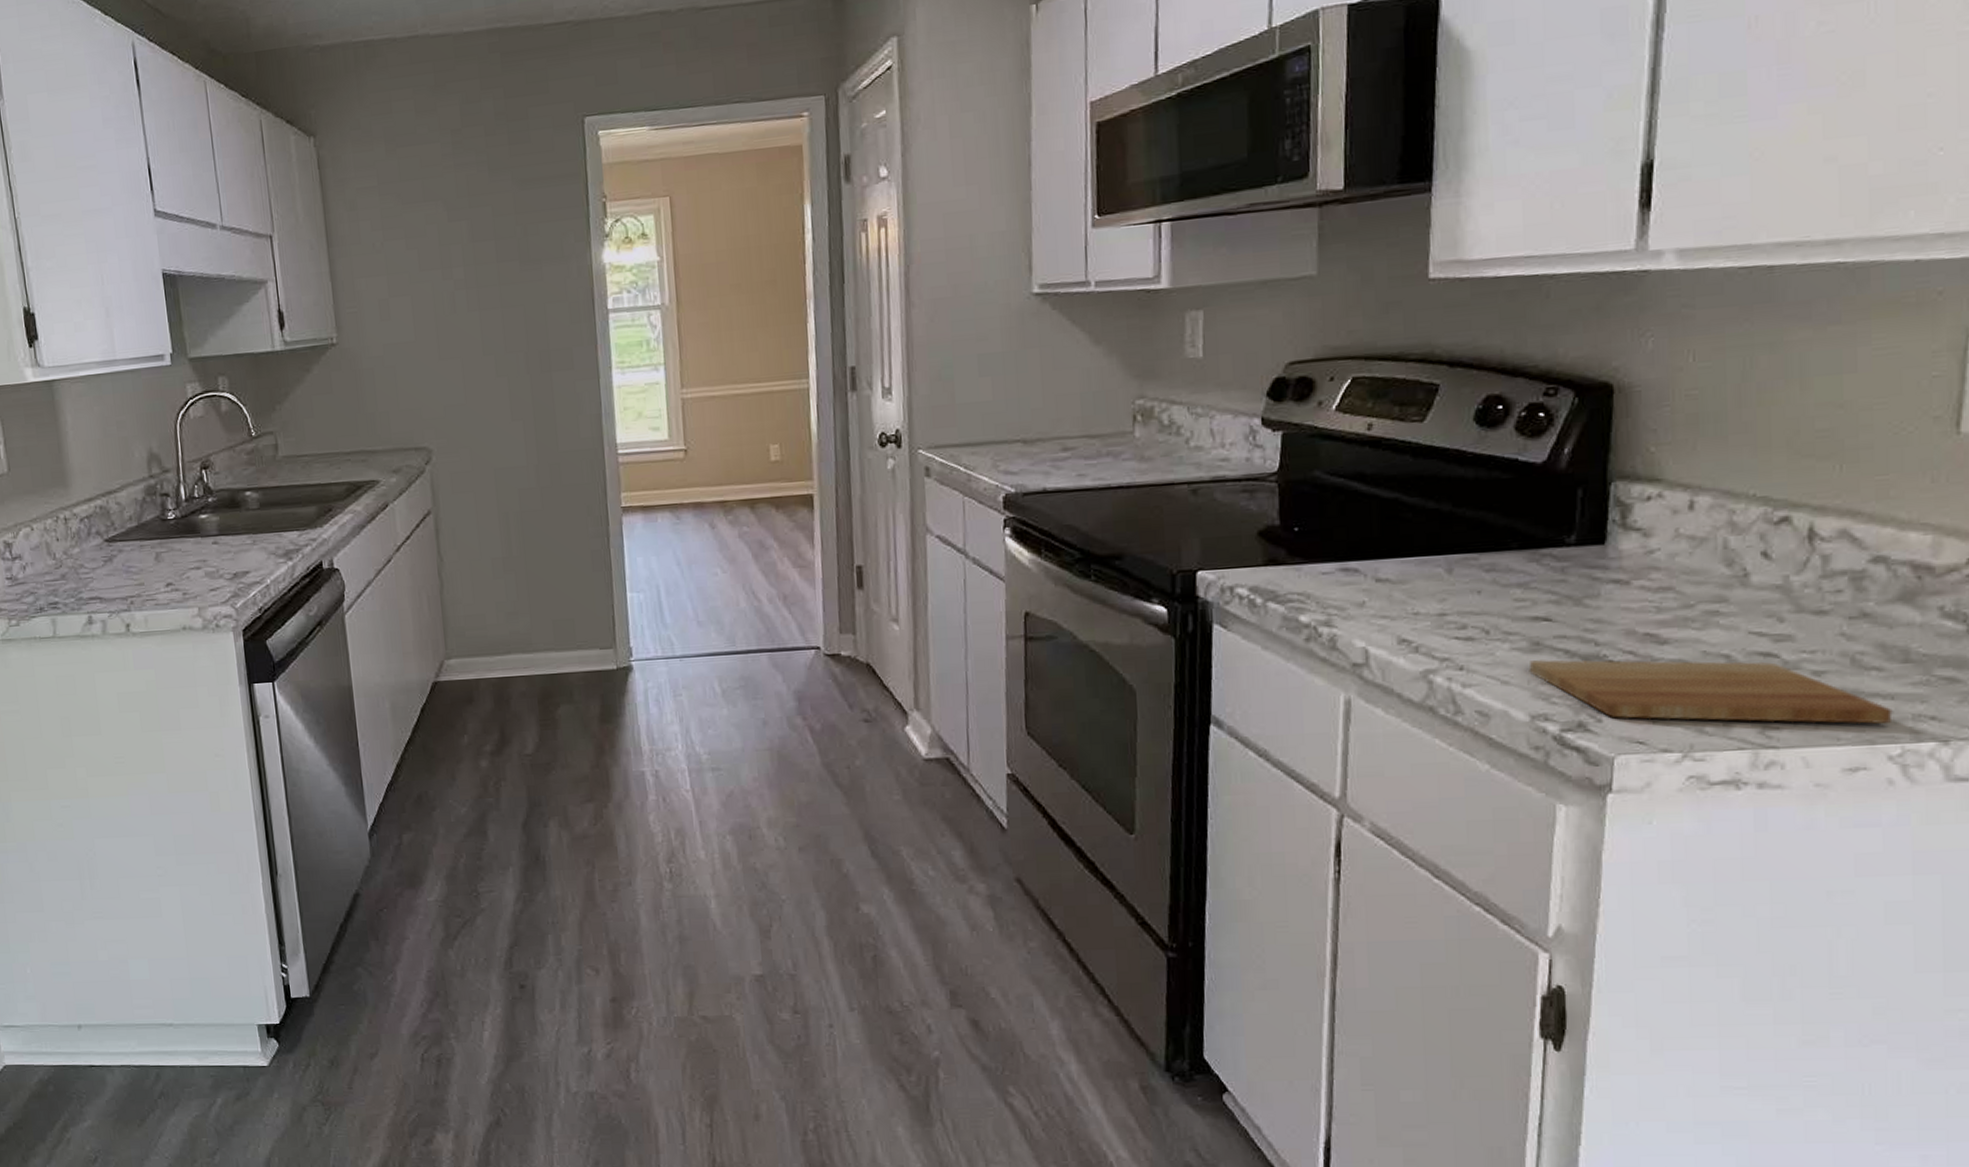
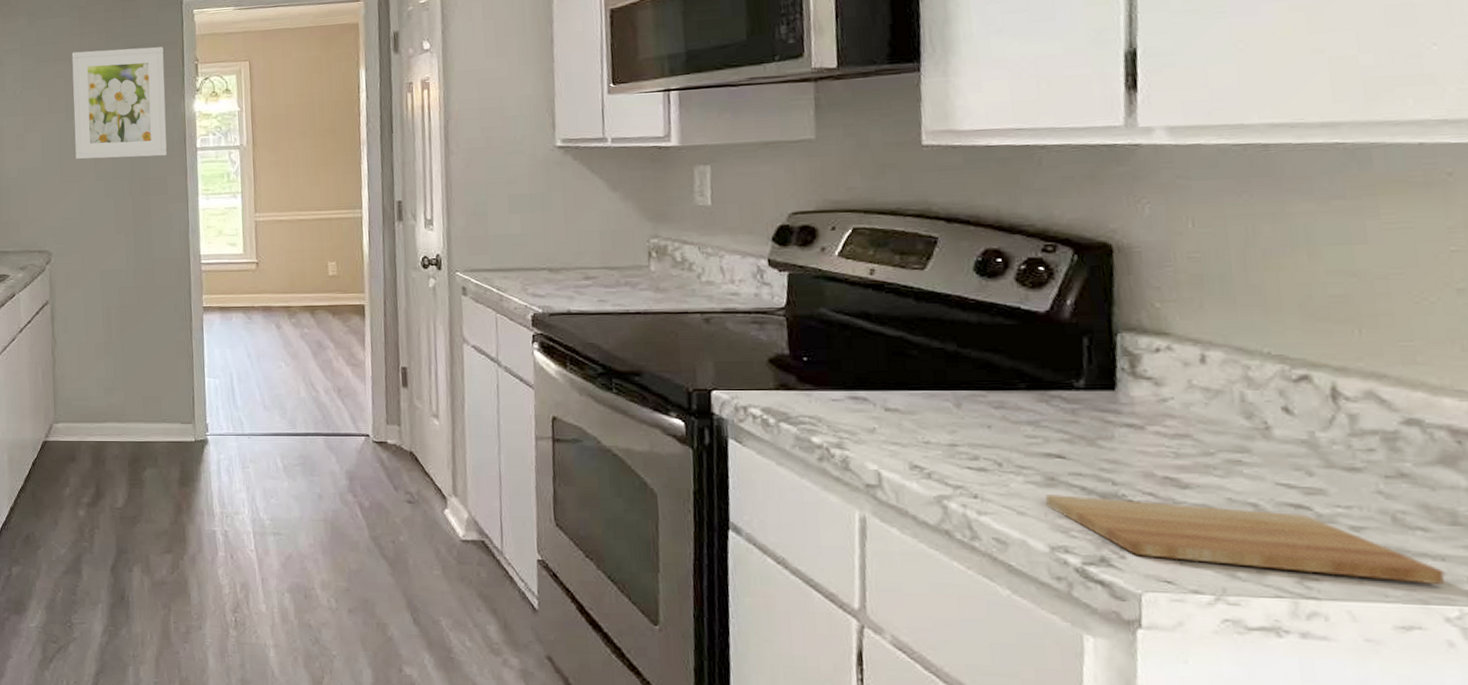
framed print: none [445,180,571,329] -> present [72,47,167,159]

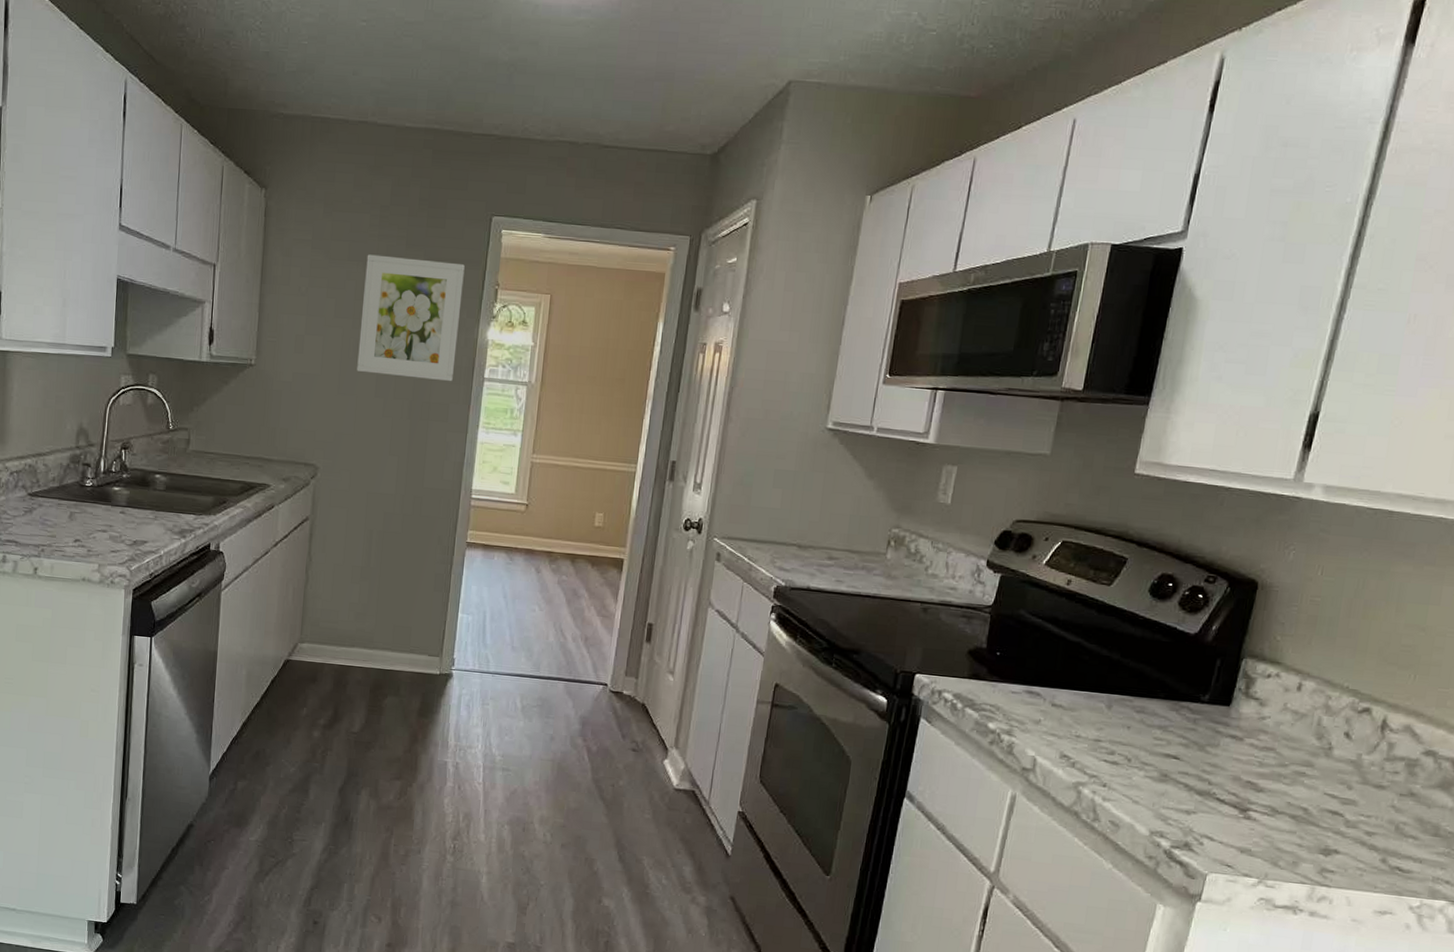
cutting board: present [1045,495,1445,584] -> none [1155,788,1419,881]

